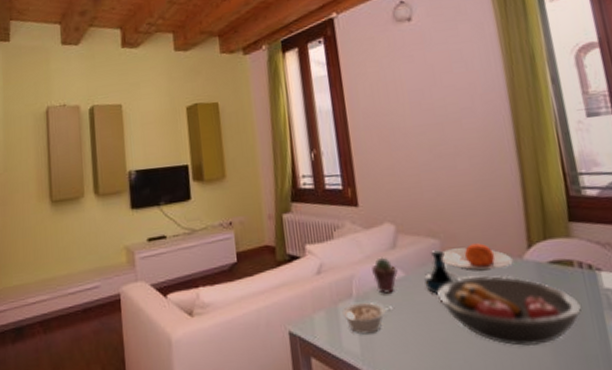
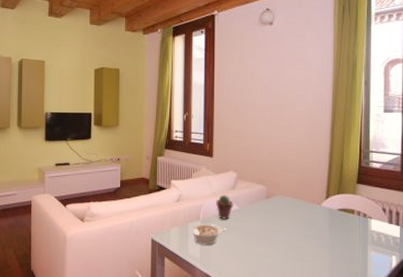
tequila bottle: present [424,250,458,294] -> none [251,194,275,223]
fruit bowl: present [438,275,581,346] -> none [259,214,353,263]
plate: present [442,243,513,272] -> none [266,192,314,212]

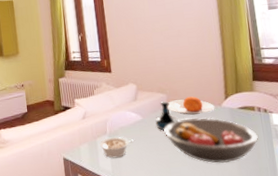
potted succulent: present [216,194,234,219] -> none [120,107,138,131]
tequila bottle: none [251,194,275,223] -> present [155,101,178,131]
fruit bowl: none [259,214,353,263] -> present [164,117,258,163]
plate: none [266,192,314,212] -> present [167,96,215,116]

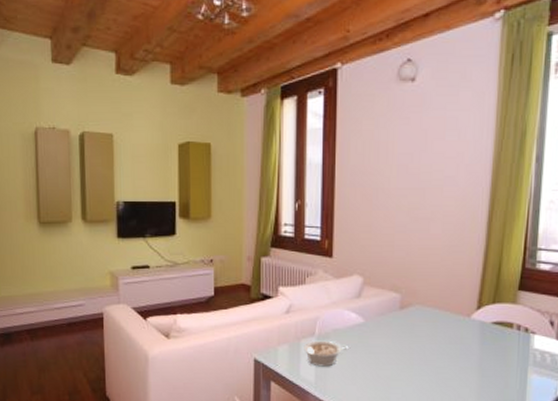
tequila bottle: present [155,101,178,131] -> none [381,303,411,340]
fruit bowl: present [164,117,258,163] -> none [390,328,510,388]
plate: present [167,96,215,116] -> none [400,301,461,325]

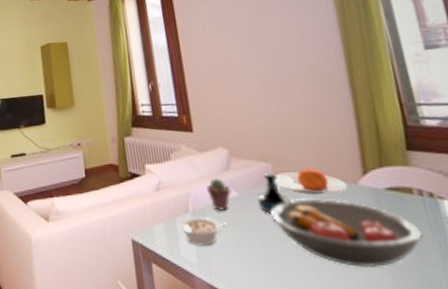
potted succulent: none [336,304,358,335] -> present [206,178,232,211]
tequila bottle: none [381,303,411,340] -> present [257,173,292,214]
fruit bowl: none [390,328,510,388] -> present [271,199,423,267]
plate: none [400,301,461,325] -> present [274,168,347,195]

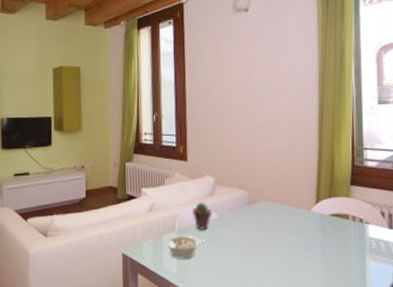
tequila bottle: present [257,173,292,214] -> none [232,200,259,233]
fruit bowl: present [271,199,423,267] -> none [242,222,349,275]
plate: present [274,168,347,195] -> none [248,197,303,219]

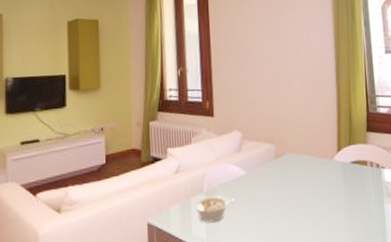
potted succulent: present [192,202,212,230] -> none [221,159,241,189]

